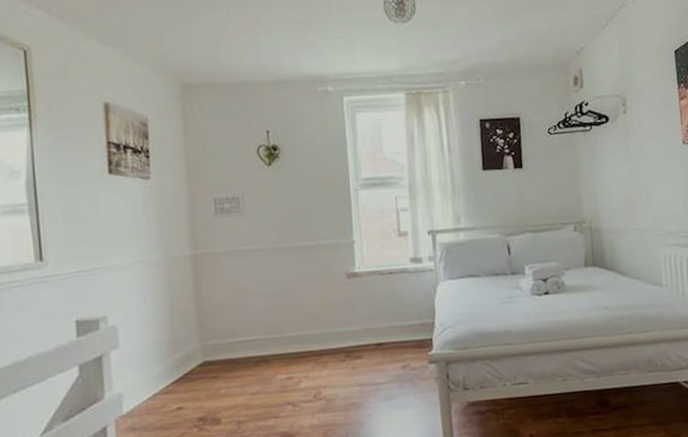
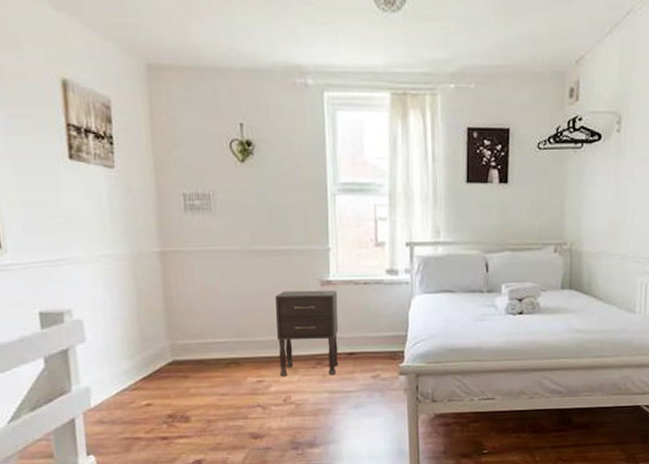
nightstand: none [303,282,368,372] -> present [275,290,339,377]

